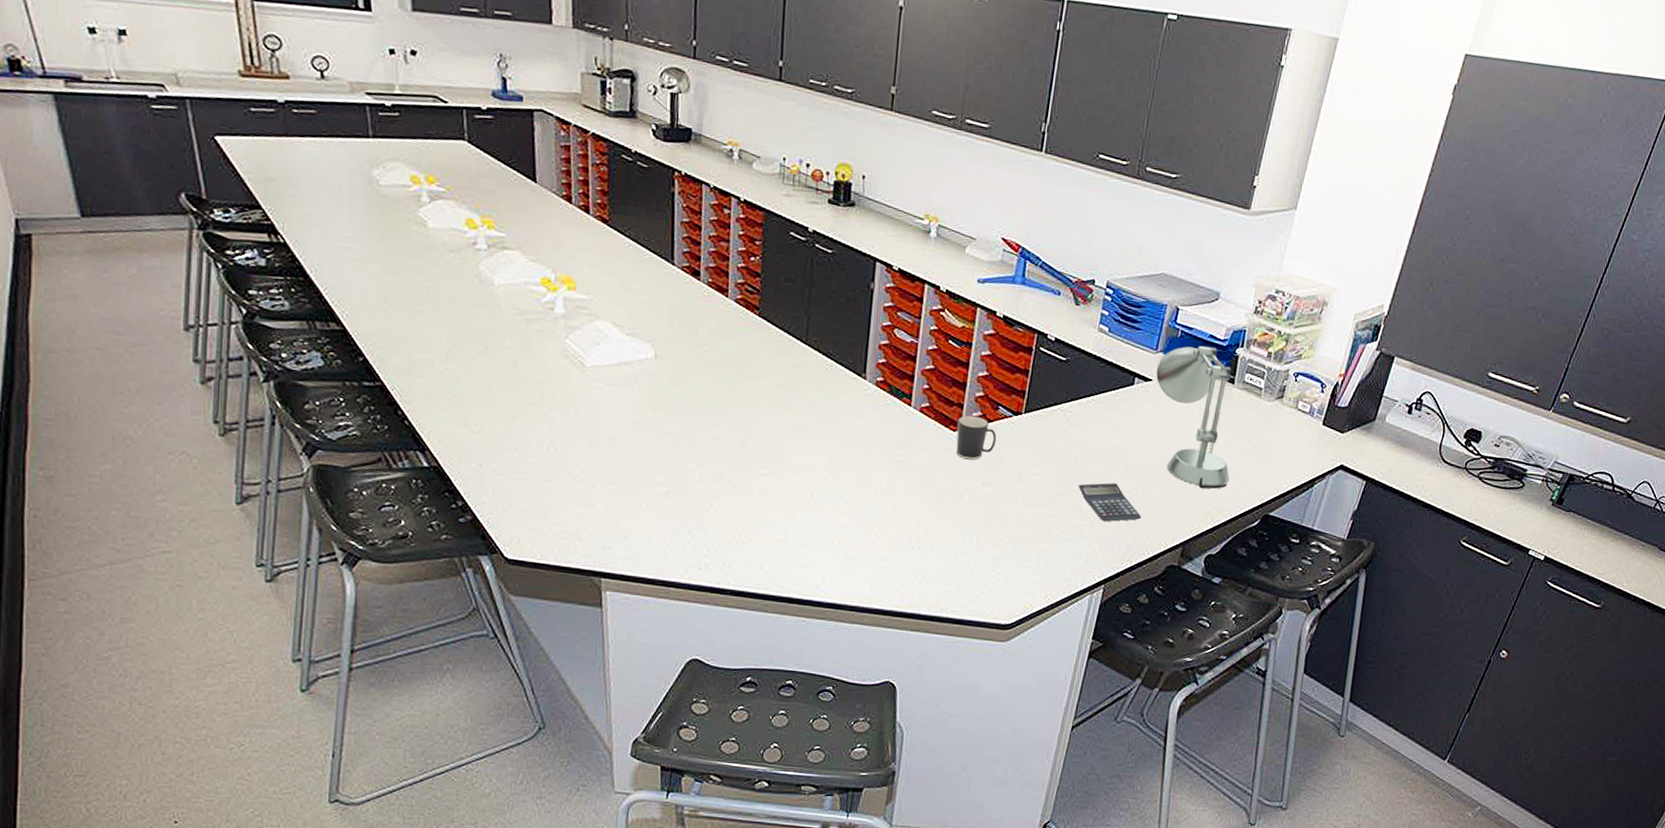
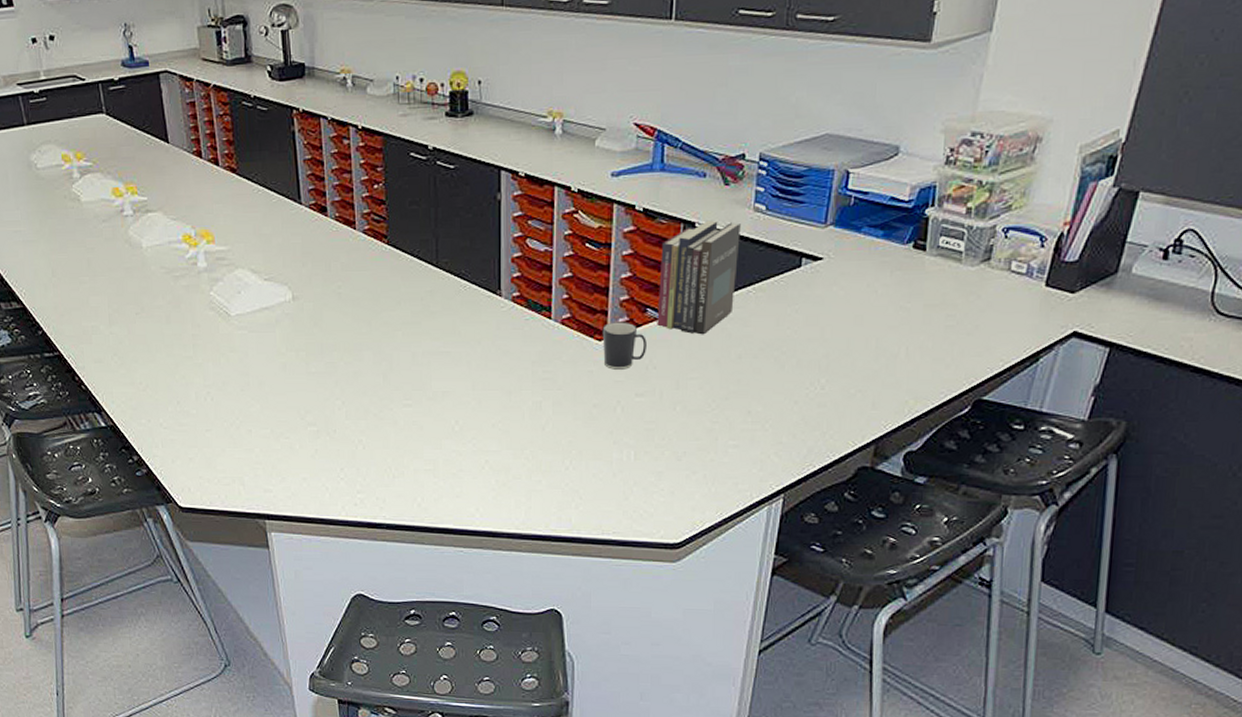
books: none [1007,333,1086,436] -> present [657,220,741,335]
calculator: present [1078,483,1142,522] -> none [745,380,822,424]
desk lamp: present [1156,345,1232,489] -> none [827,211,928,377]

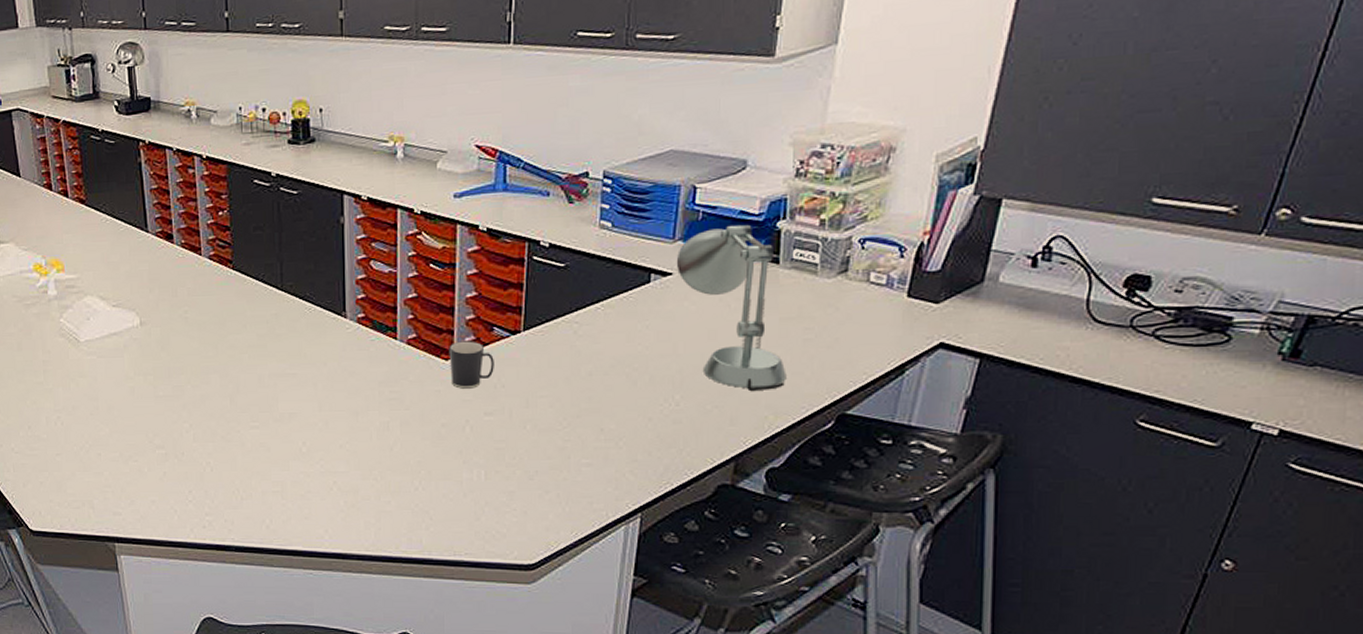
books: present [657,220,741,335] -> none [504,238,587,353]
desk lamp: none [827,211,928,377] -> present [676,224,787,392]

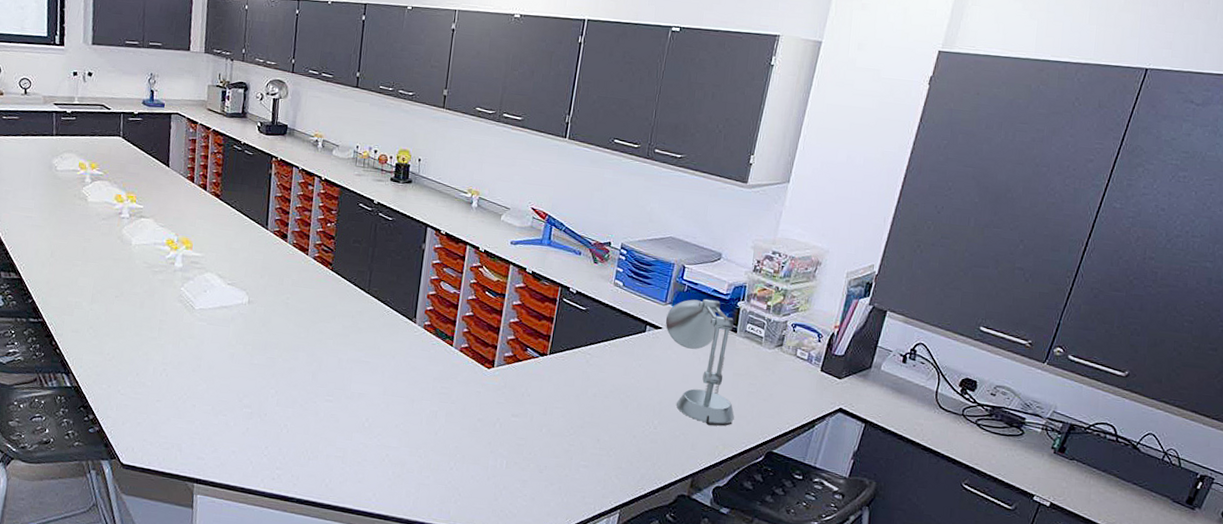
mug: present [449,341,494,389] -> none [490,355,525,394]

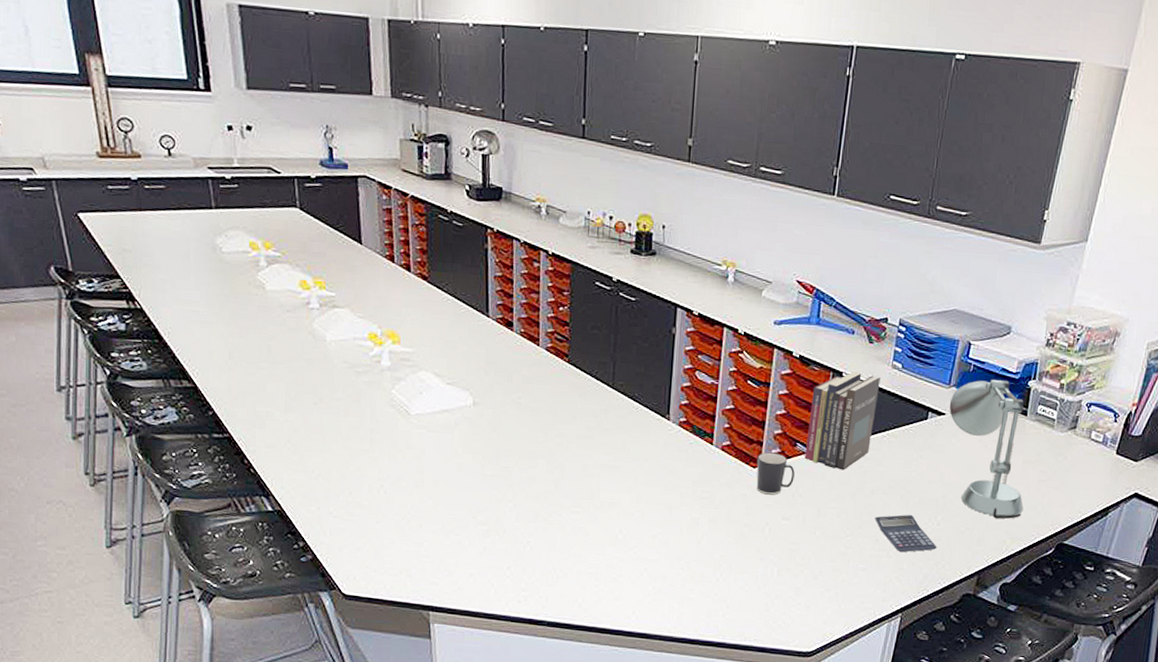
mug: none [490,355,525,394] -> present [756,452,795,495]
books: none [534,287,604,375] -> present [804,371,880,471]
calculator: none [596,417,654,453] -> present [875,514,937,553]

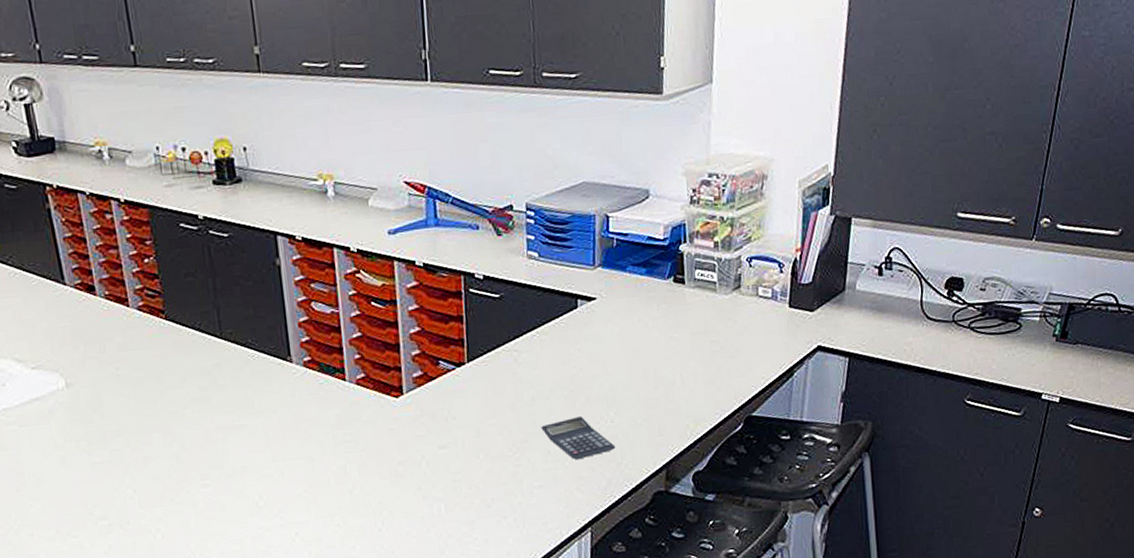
mug: present [756,452,795,495] -> none [398,376,444,425]
books: present [804,371,880,471] -> none [445,270,521,382]
desk lamp: present [949,379,1024,519] -> none [598,249,701,403]

